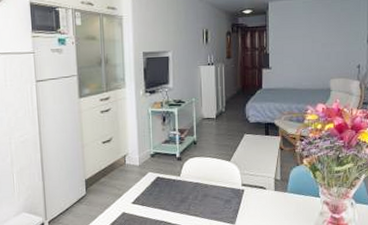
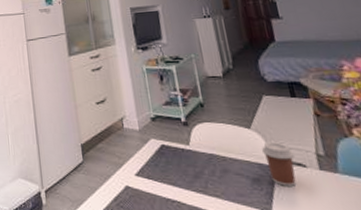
coffee cup: none [235,171,260,204] -> present [261,142,297,186]

